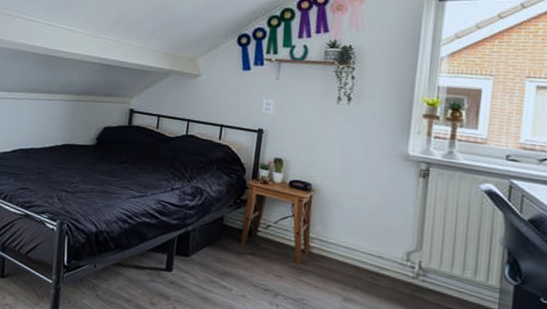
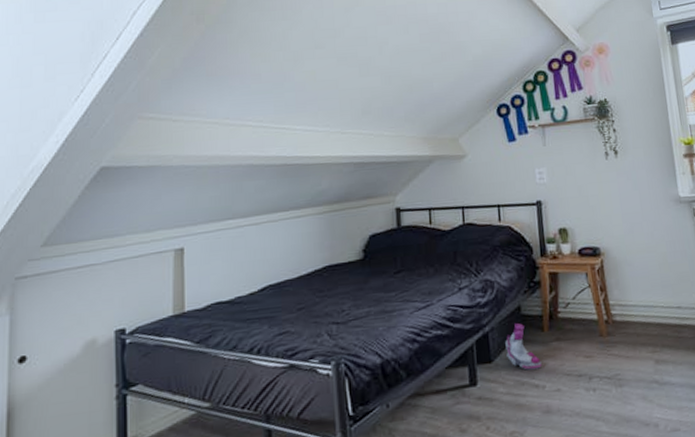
boots: none [203,230,233,274] -> present [505,323,542,370]

